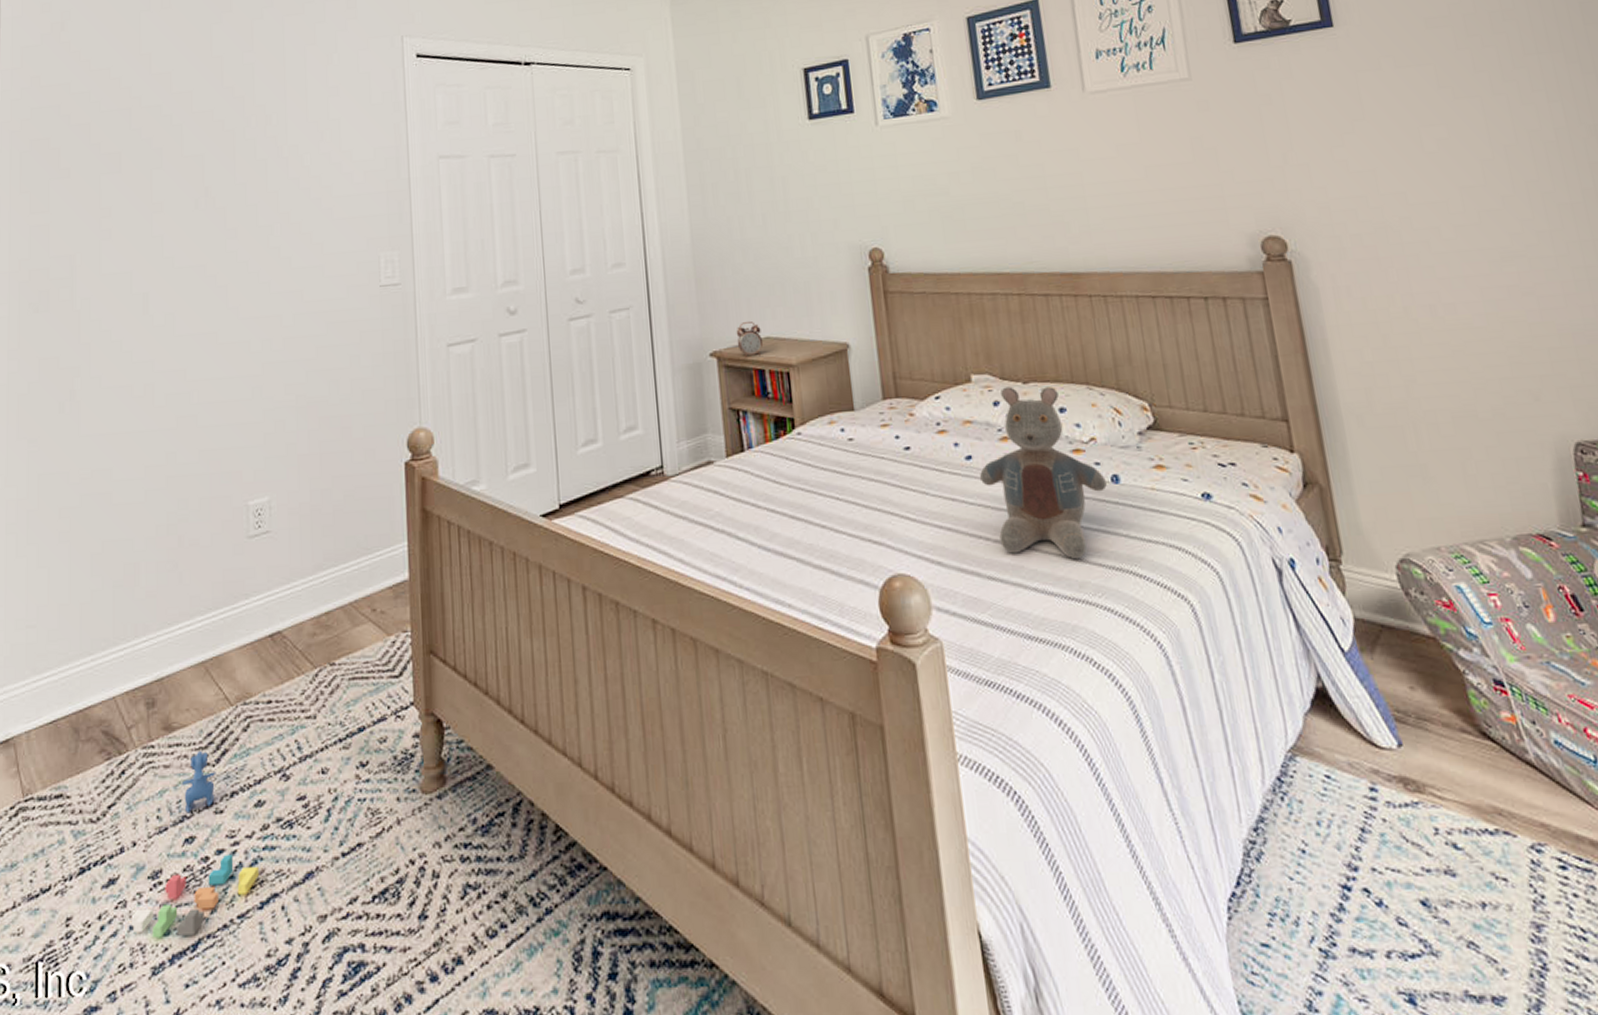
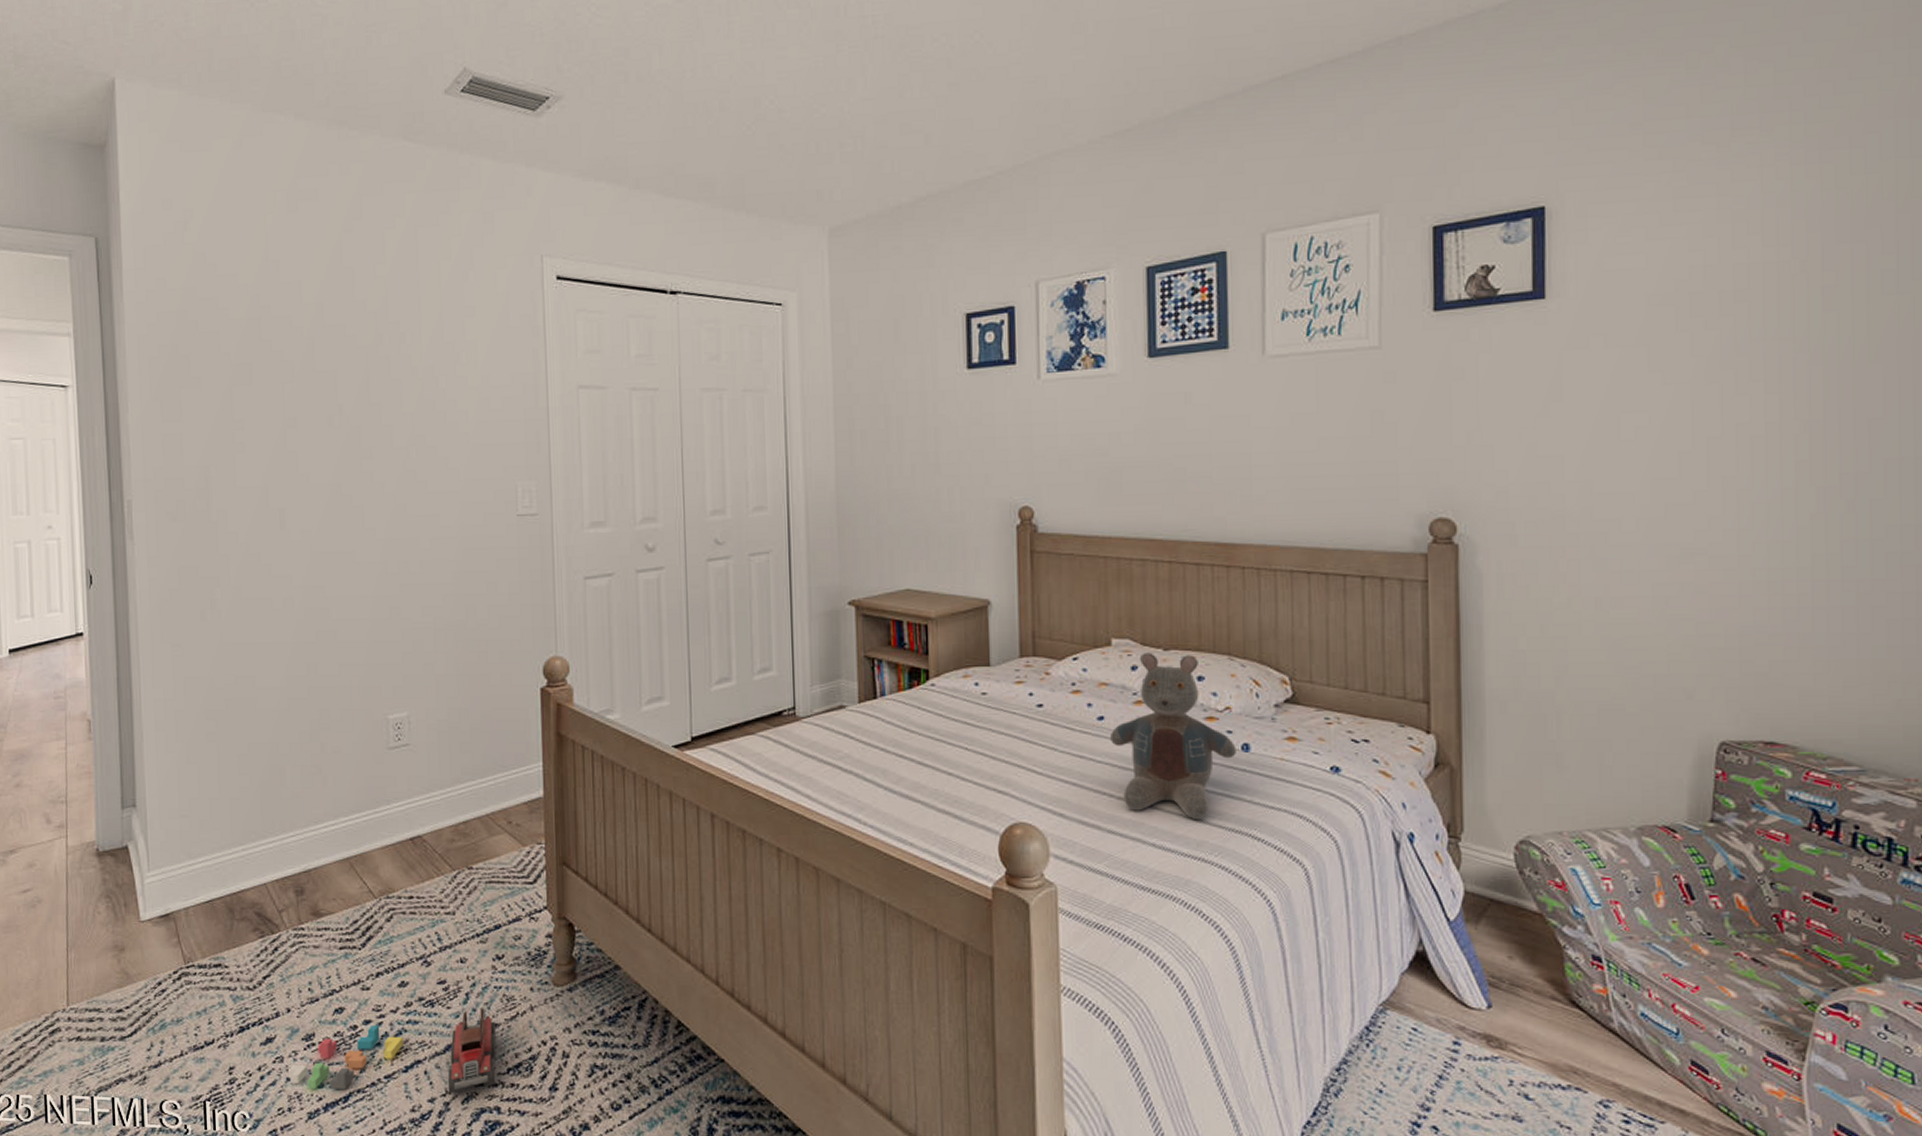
duck figurine: present [182,750,216,814] -> none [331,935,362,988]
toy truck: none [307,825,360,932] -> present [447,1008,496,1094]
alarm clock: present [736,320,764,359] -> none [876,572,904,609]

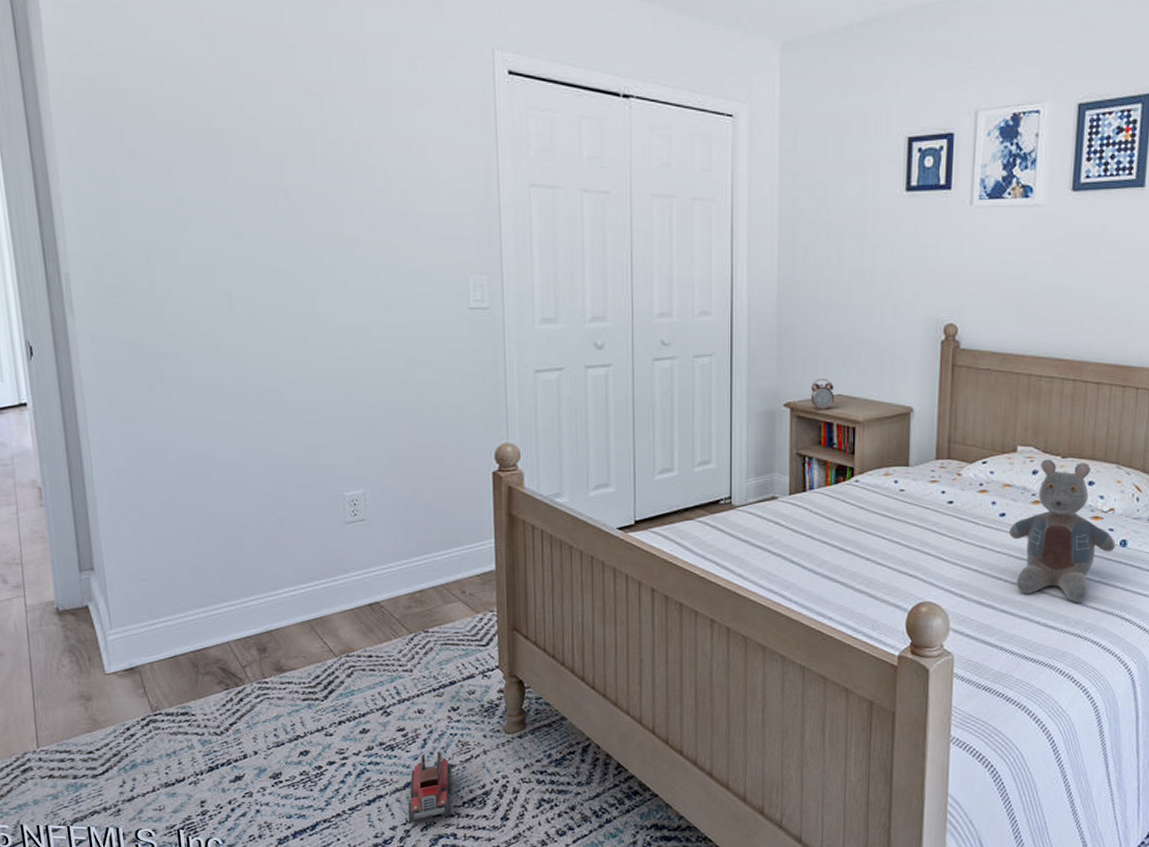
toy blocks: present [287,1025,403,1090] -> none [257,766,366,820]
alarm clock: none [876,572,904,609] -> present [810,378,835,412]

